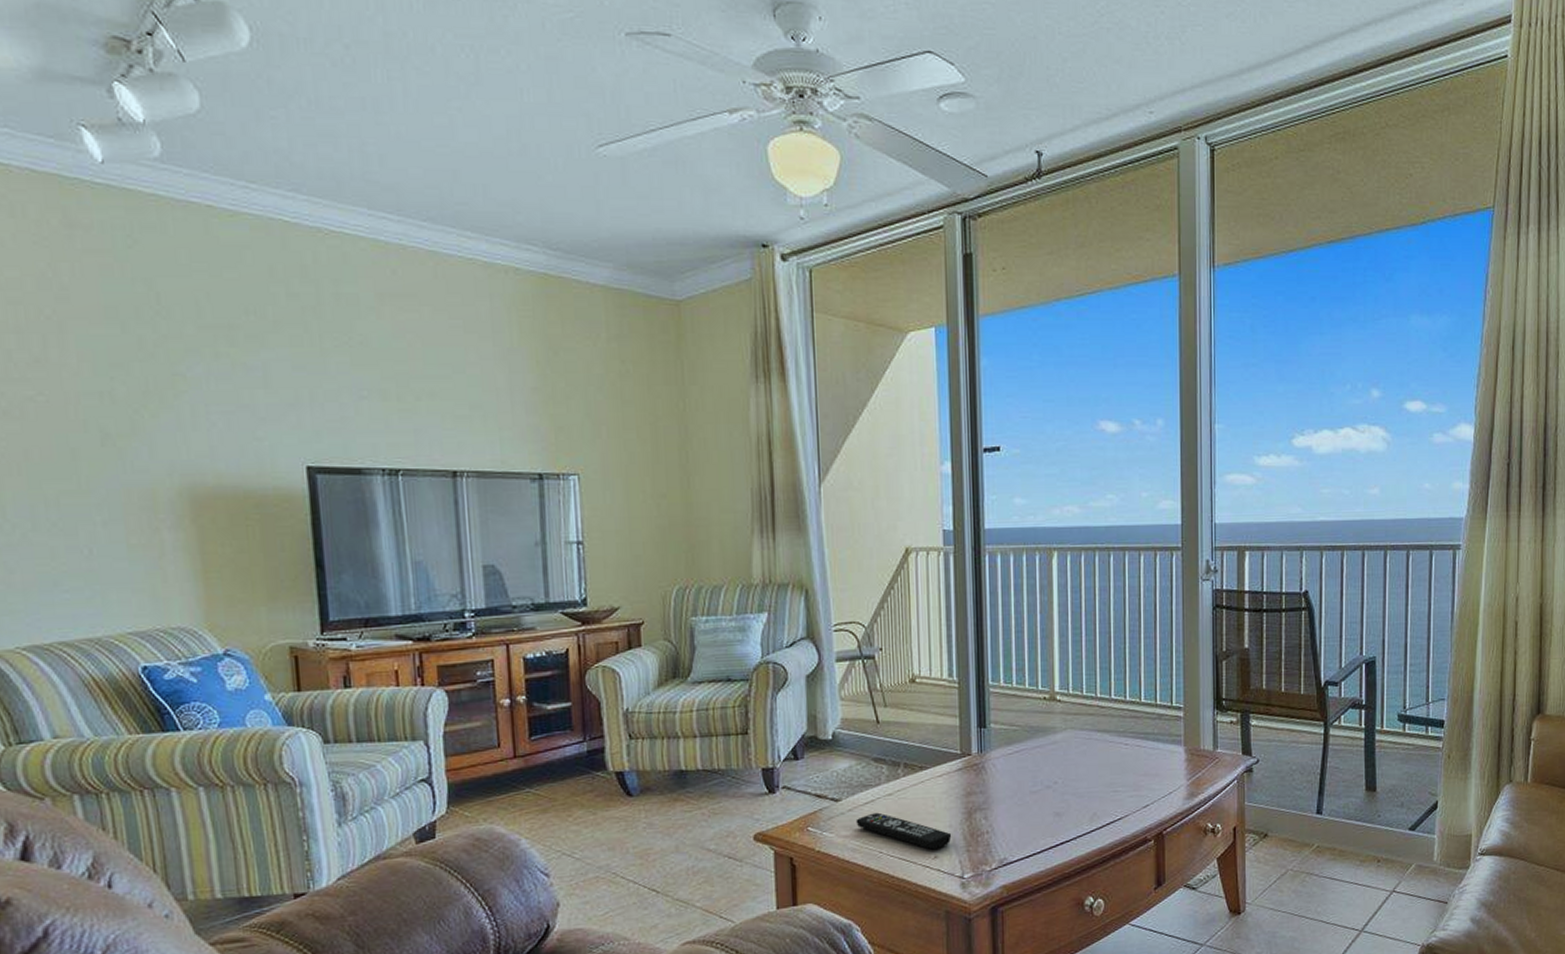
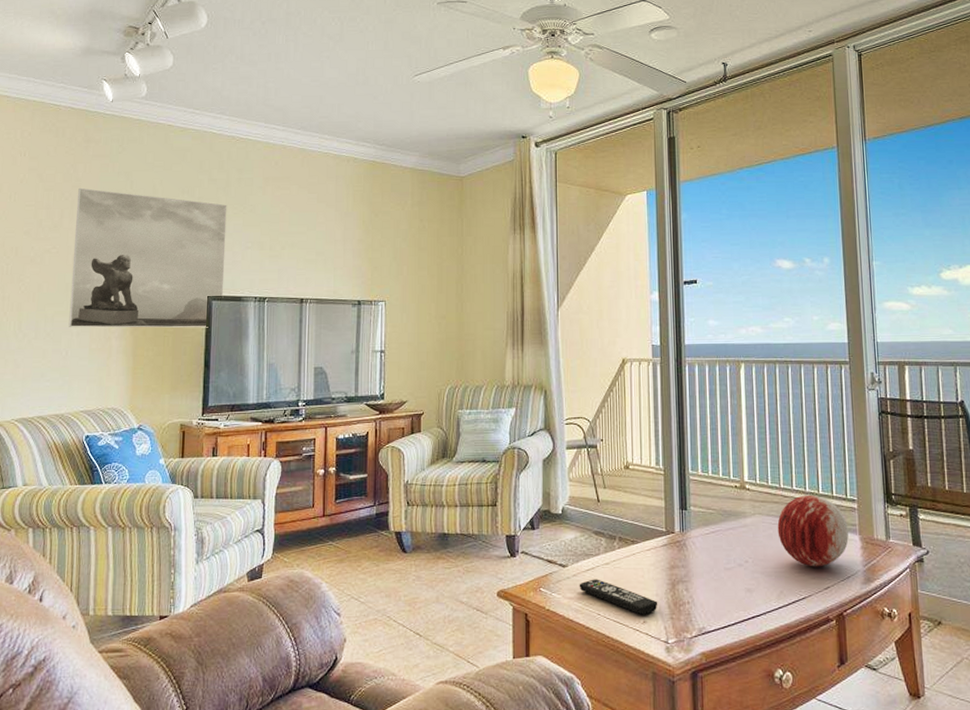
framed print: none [67,300,333,515] -> present [68,187,227,328]
decorative orb: none [1092,704,1172,785] -> present [777,495,849,567]

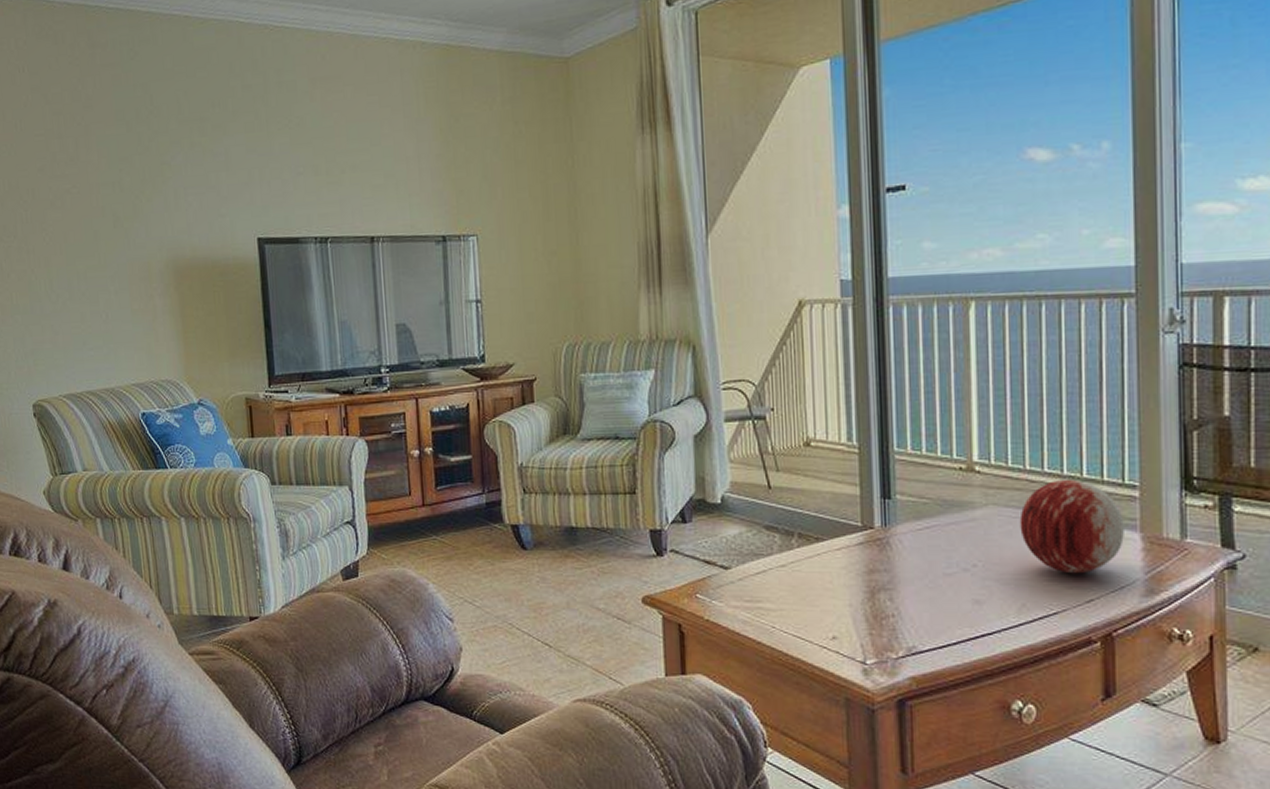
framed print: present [68,187,227,328] -> none [91,108,277,285]
remote control: present [579,579,658,615] -> none [746,584,852,629]

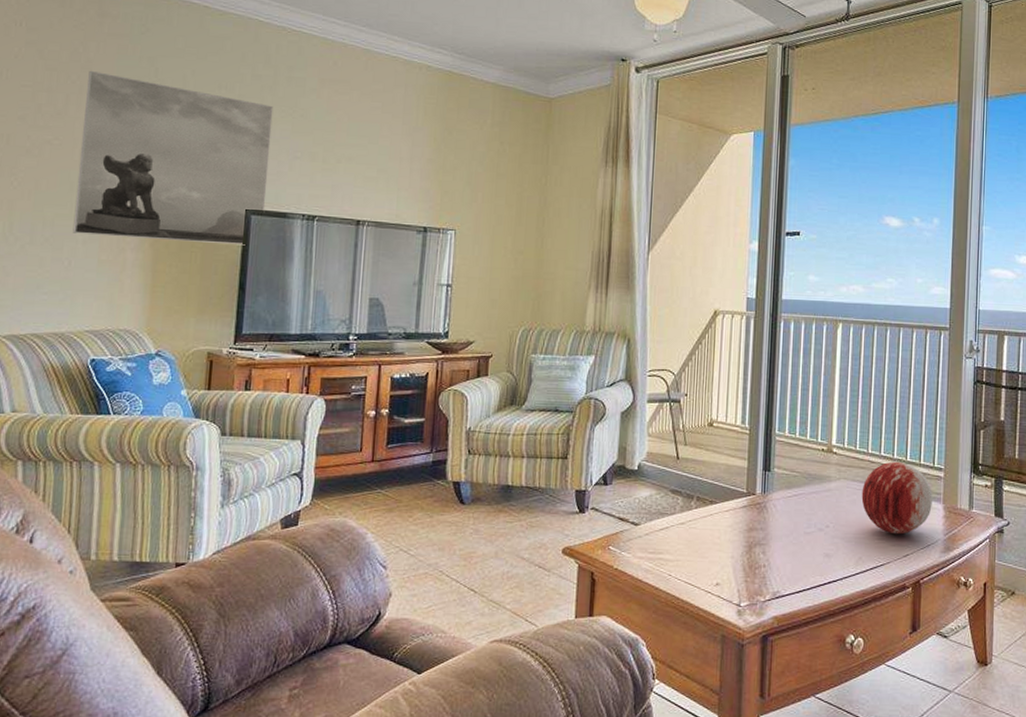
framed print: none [91,108,277,285] -> present [72,70,274,246]

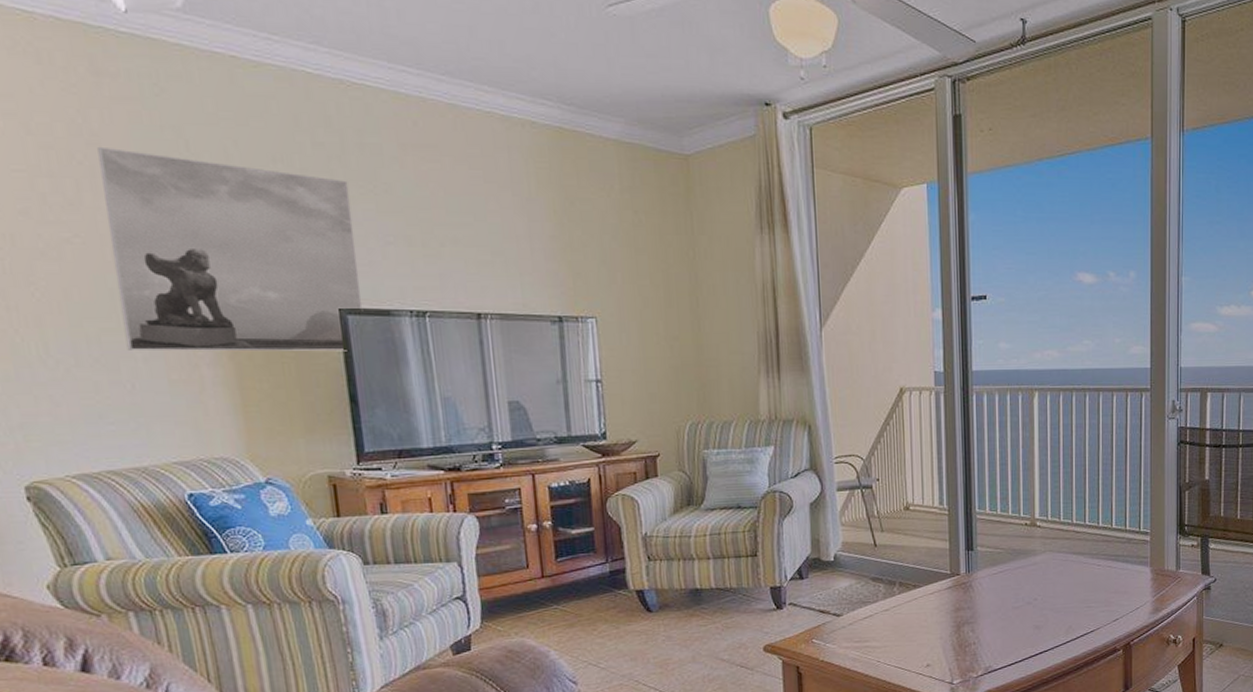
decorative orb: present [861,461,932,535] -> none [1068,529,1139,601]

